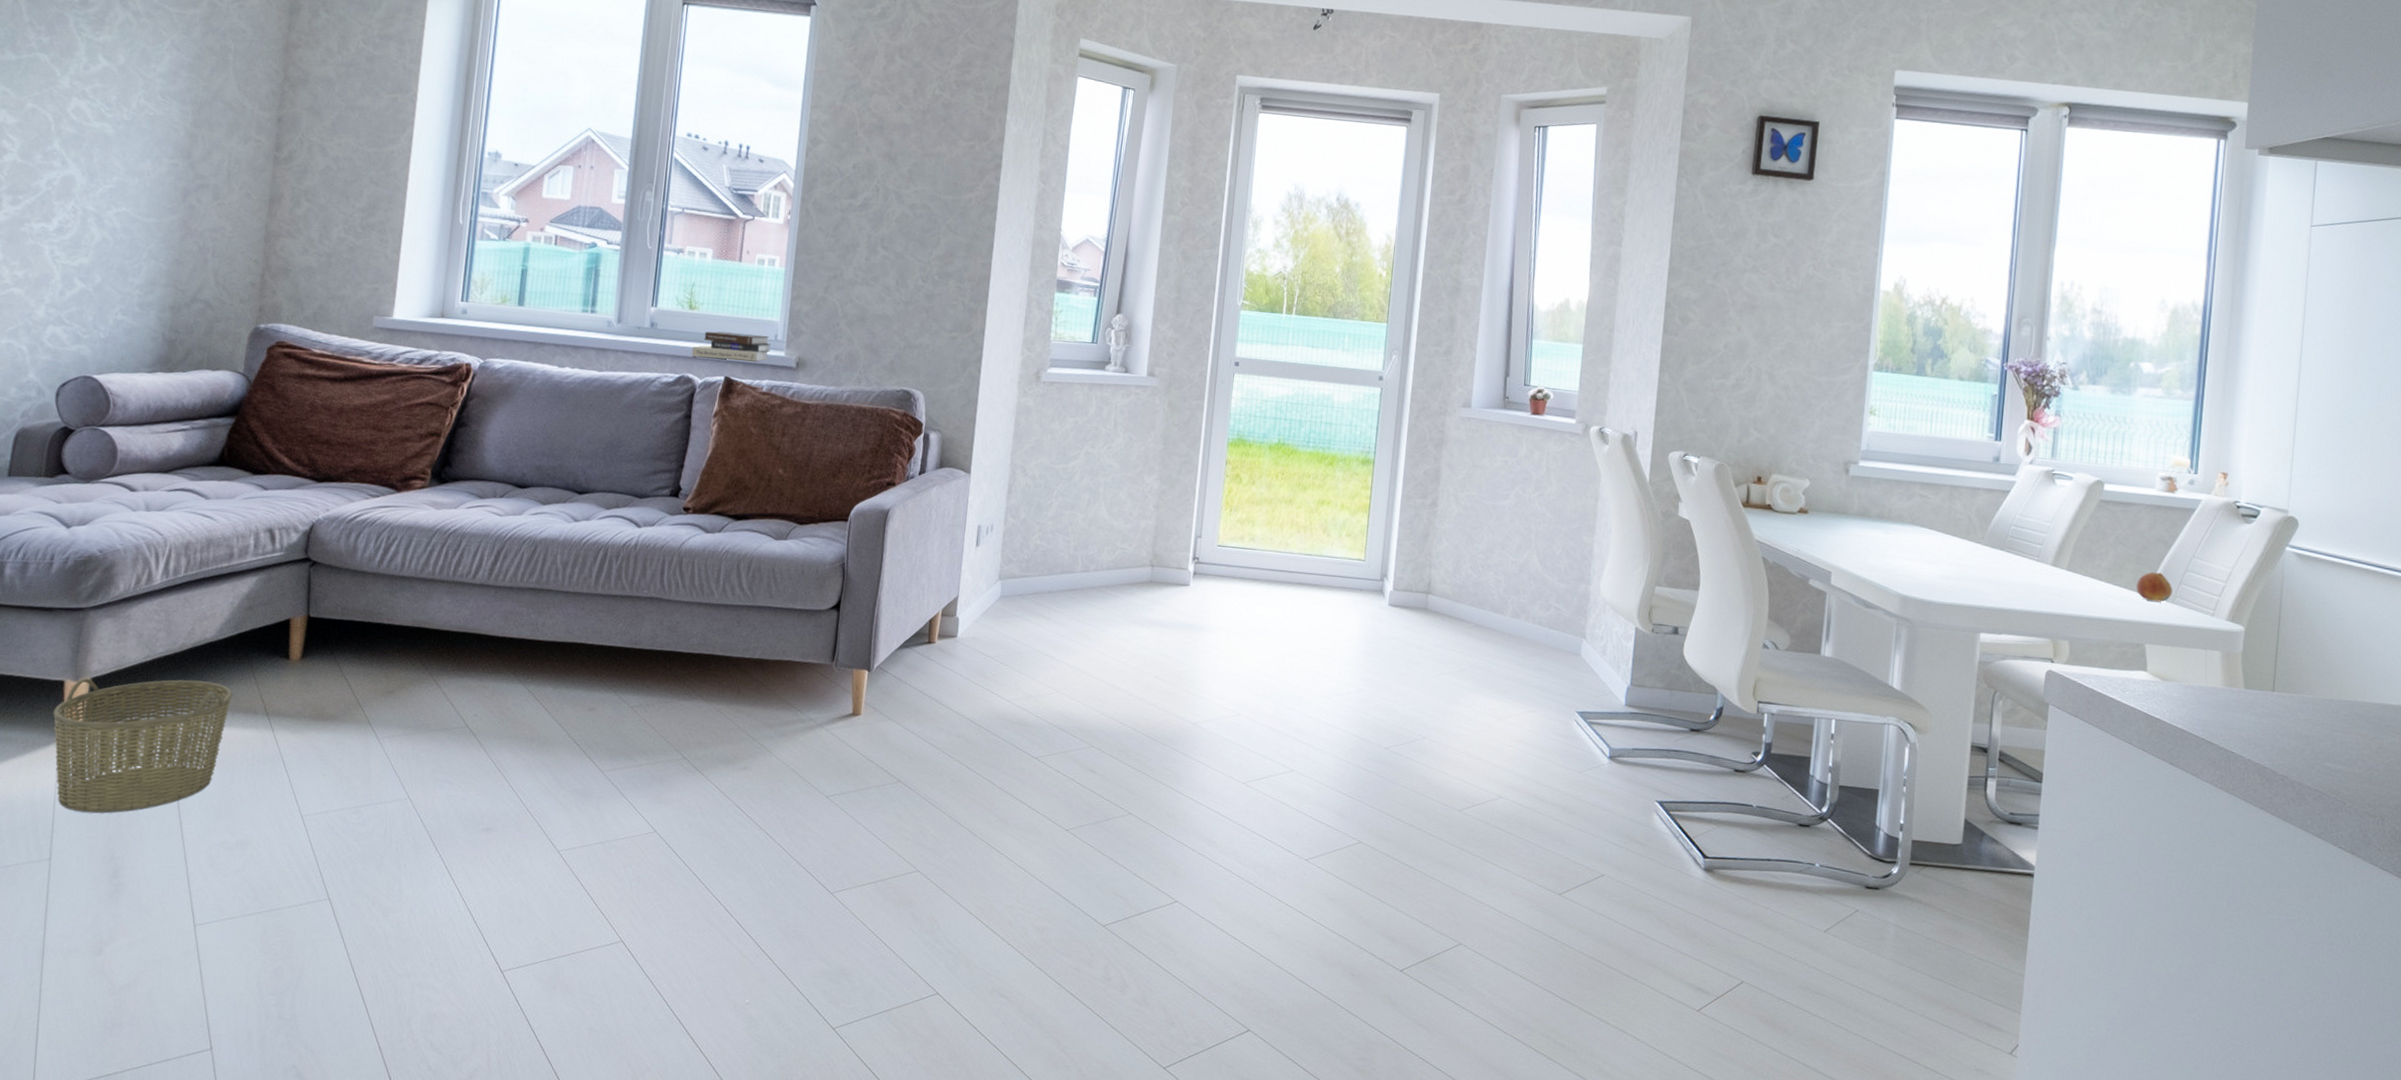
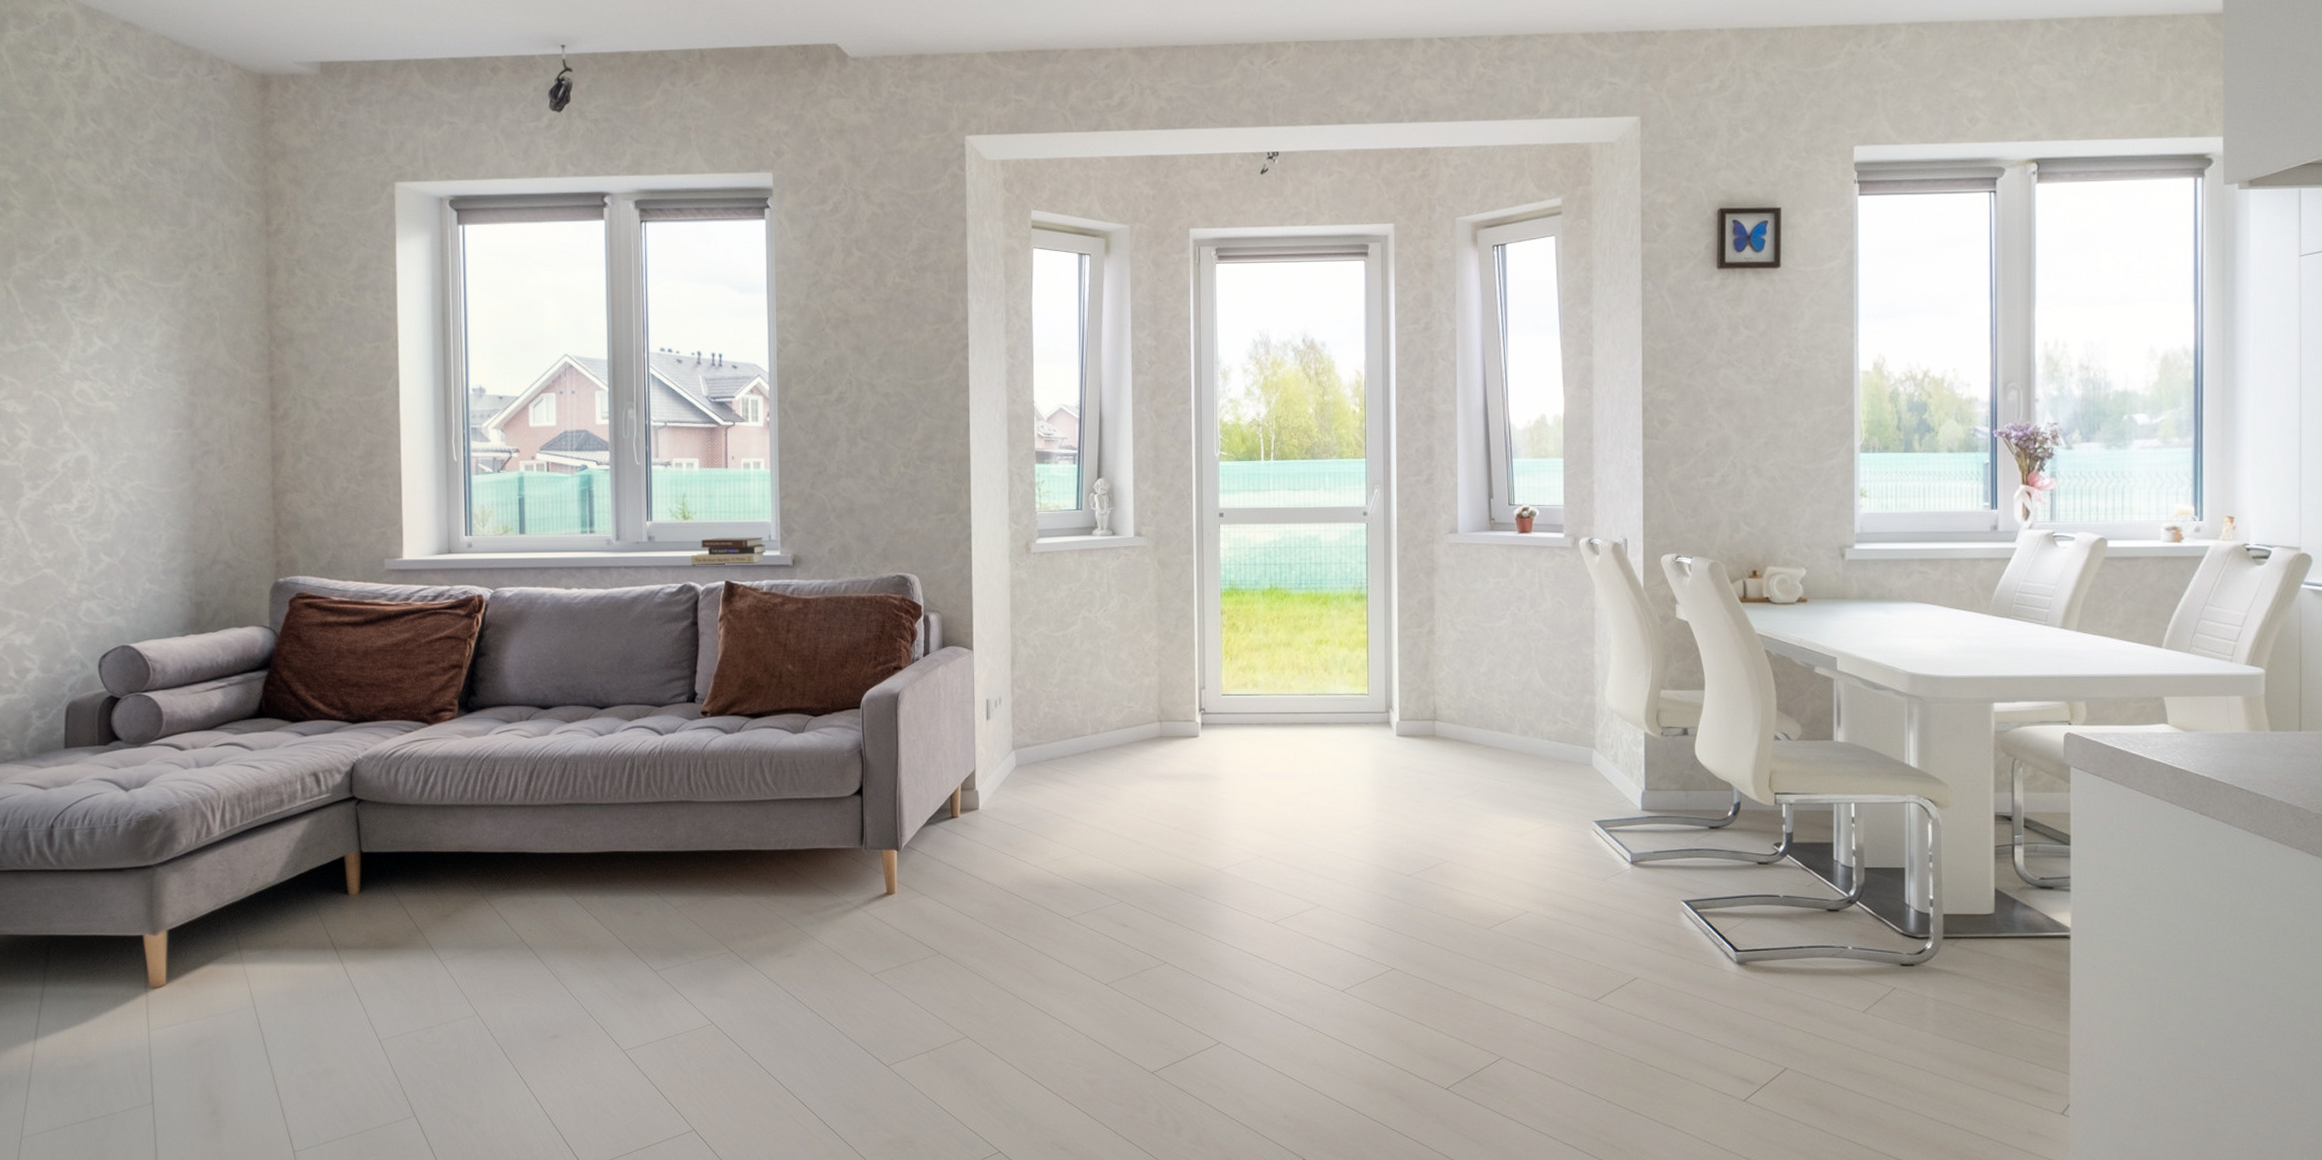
basket: present [53,678,233,813] -> none [137,923,301,1056]
fruit: present [2136,571,2173,603] -> none [2150,623,2187,654]

